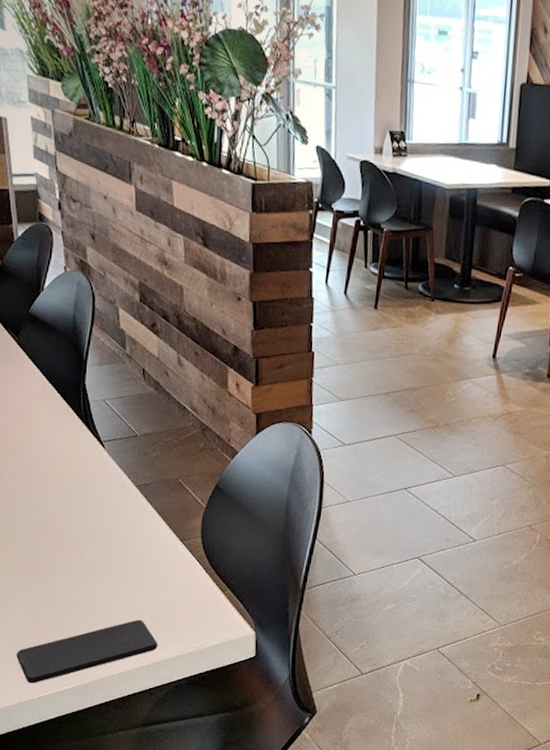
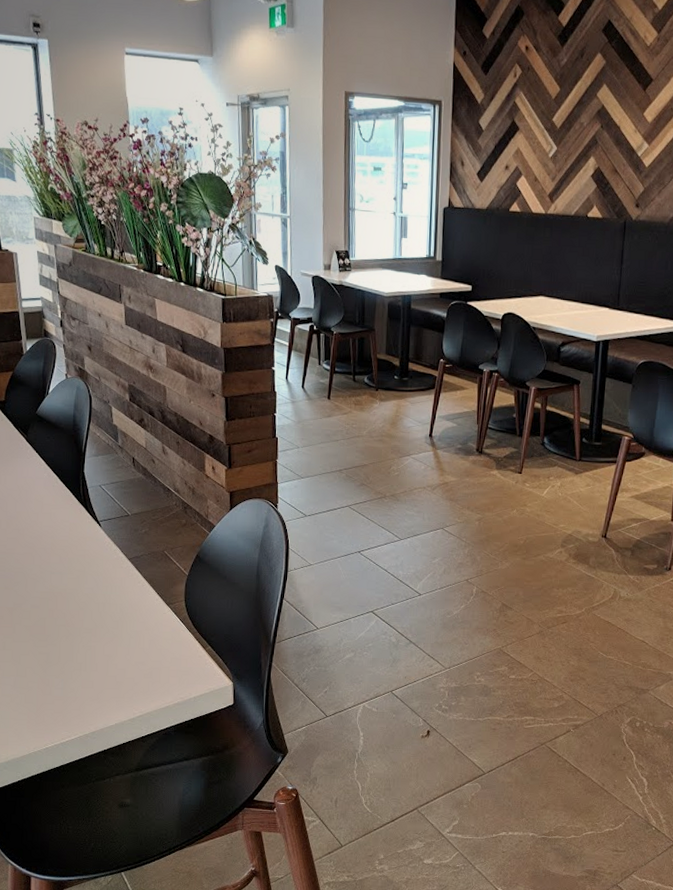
smartphone: present [16,619,158,684] -> none [26,675,149,736]

